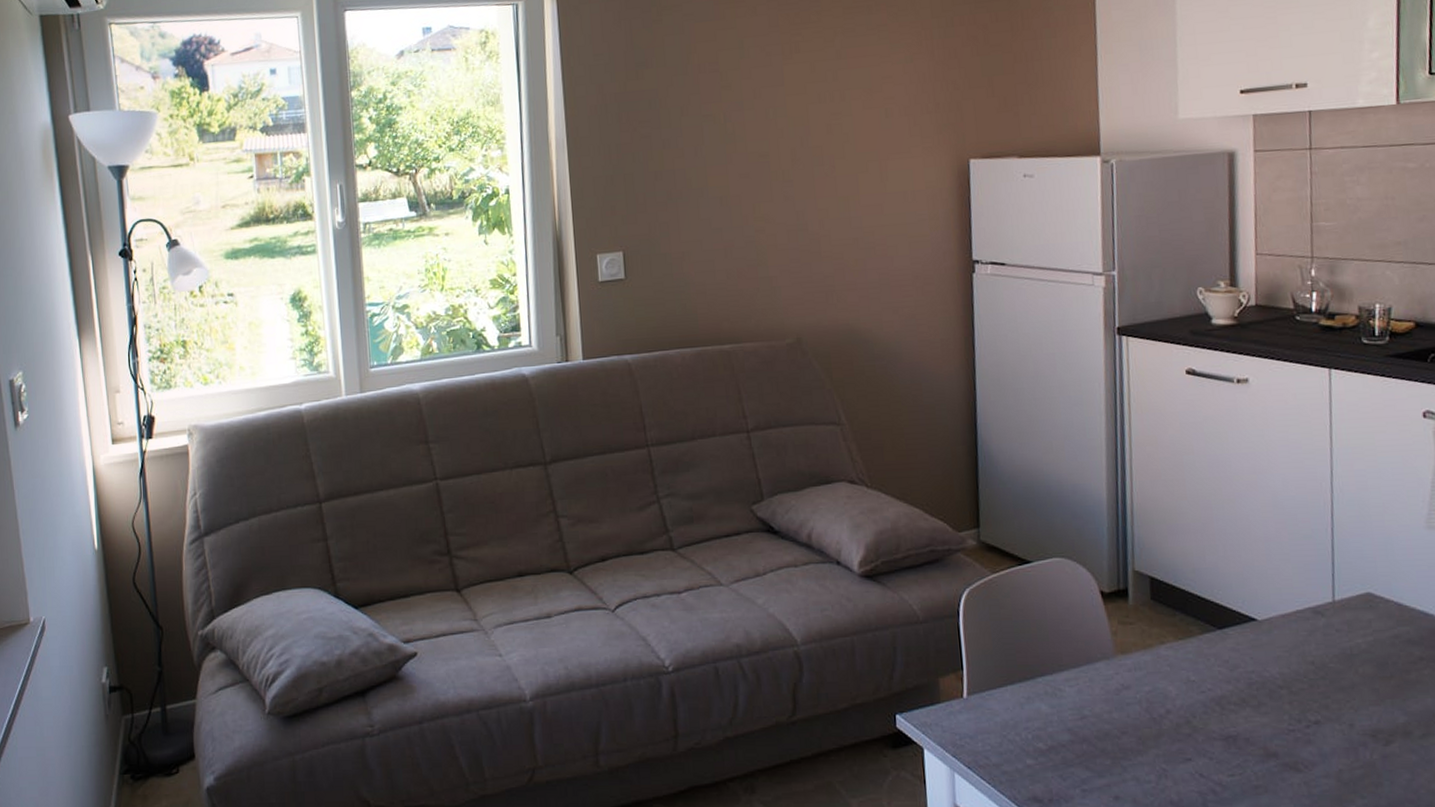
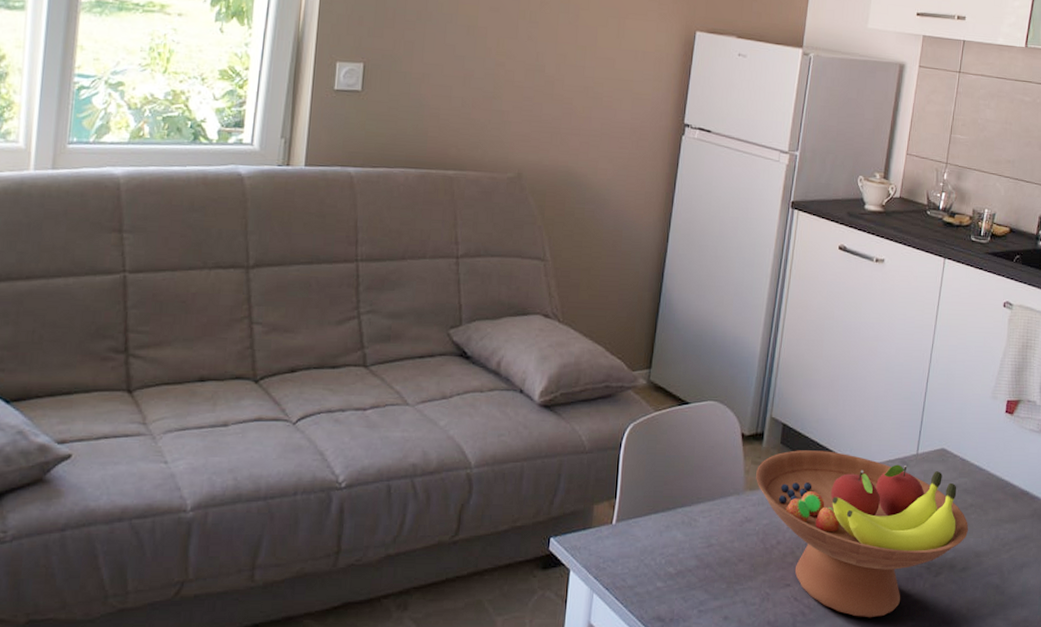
fruit bowl: none [1126,604,1423,796] -> present [756,450,969,618]

